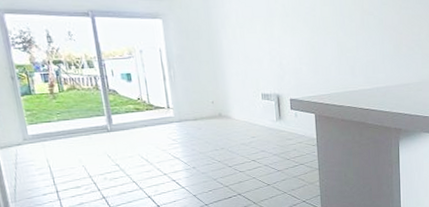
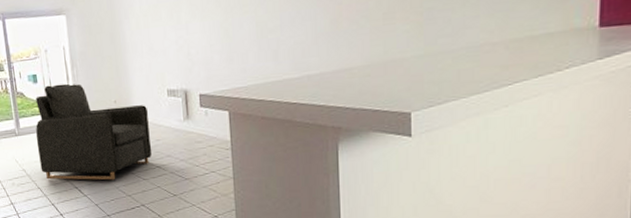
chair: none [130,83,248,174] -> present [36,83,152,181]

